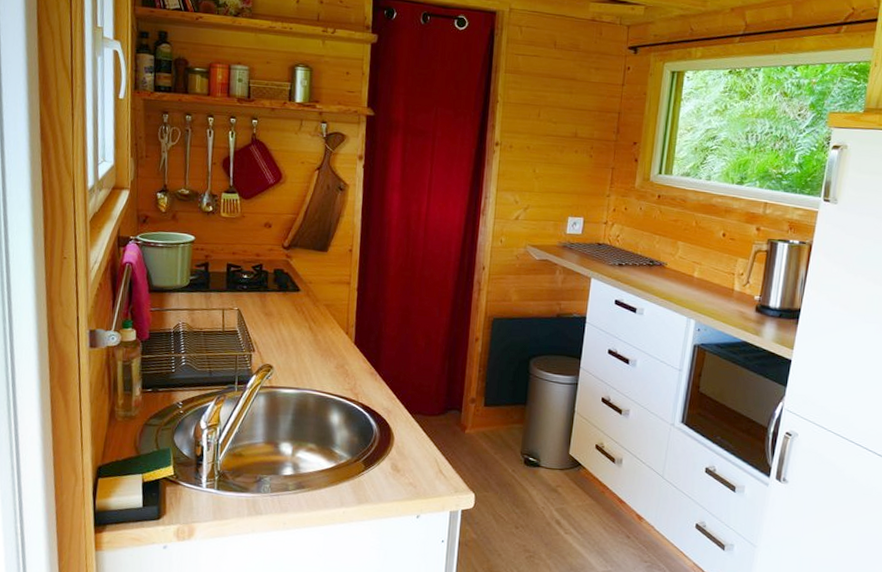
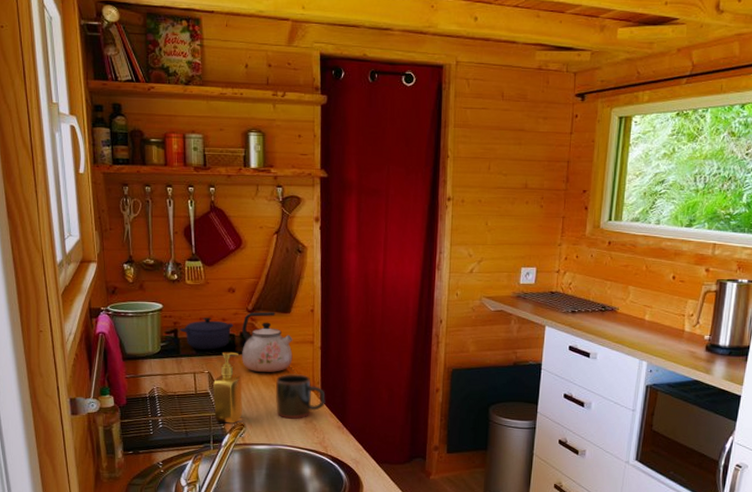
cooking pot: none [211,251,267,287] -> present [180,316,233,351]
soap dispenser: none [241,288,273,364] -> present [213,351,242,423]
kettle: none [274,248,329,313] -> present [242,311,293,373]
mug: none [306,315,359,363] -> present [275,374,325,419]

